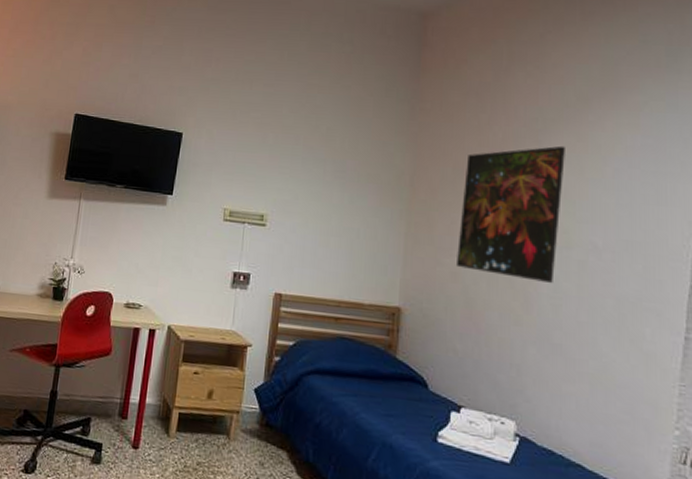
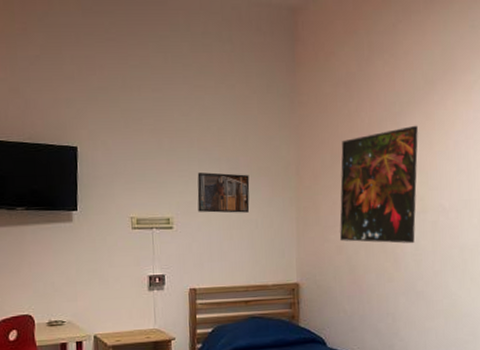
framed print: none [295,170,356,220] -> present [197,172,250,213]

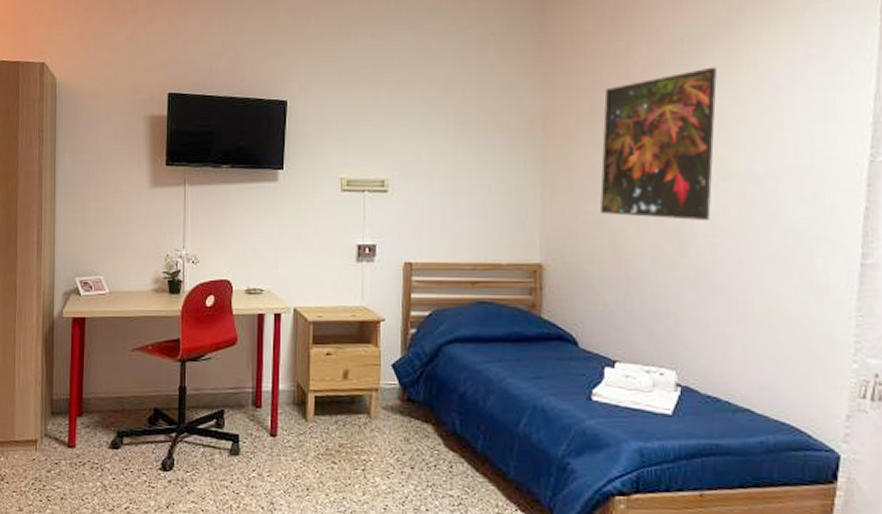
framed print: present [197,172,250,213] -> none [418,127,483,176]

